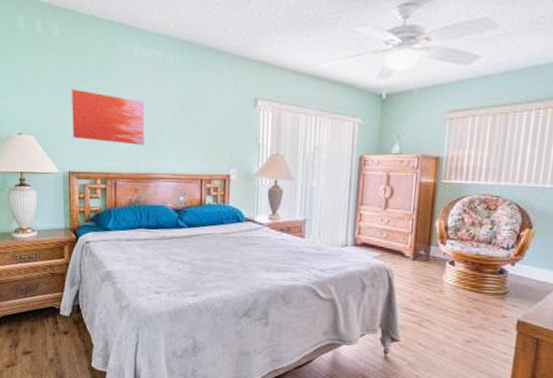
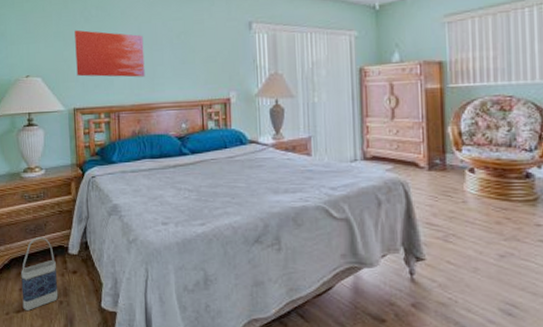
bag: none [11,296,49,366] -> present [21,236,59,310]

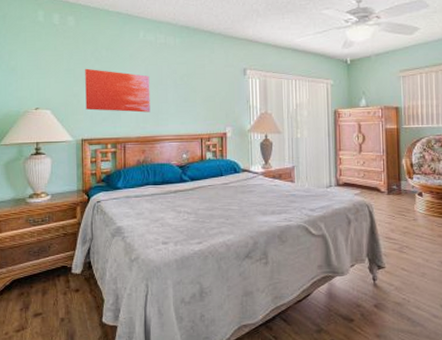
bag: present [21,236,59,310] -> none [22,258,60,329]

